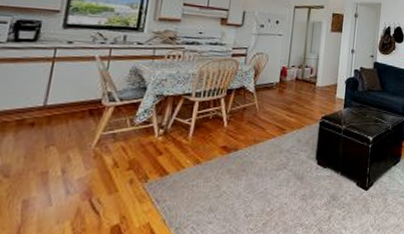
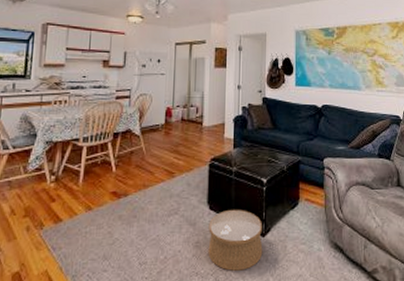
woven basket: none [313,165,366,222] -> present [208,210,263,271]

